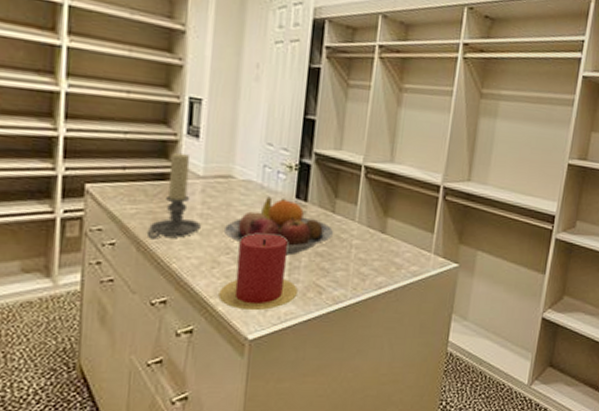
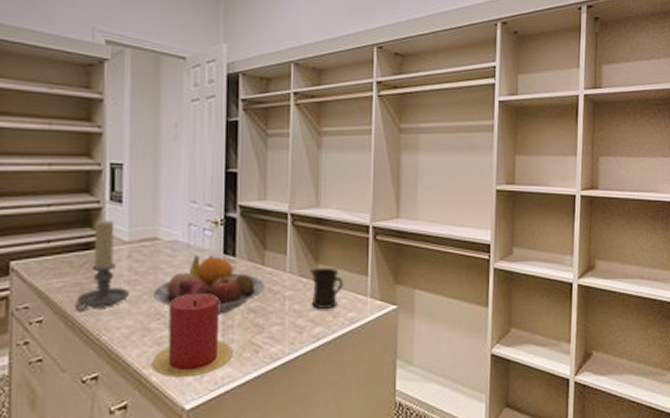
mug: none [376,220,410,262] -> present [310,267,344,310]

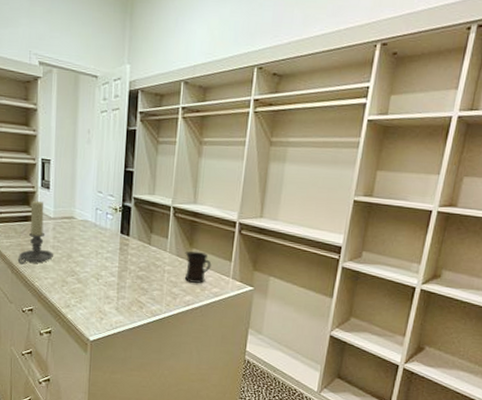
candle: present [151,293,233,378] -> none [68,260,124,319]
fruit bowl: present [152,255,266,315] -> none [69,232,151,278]

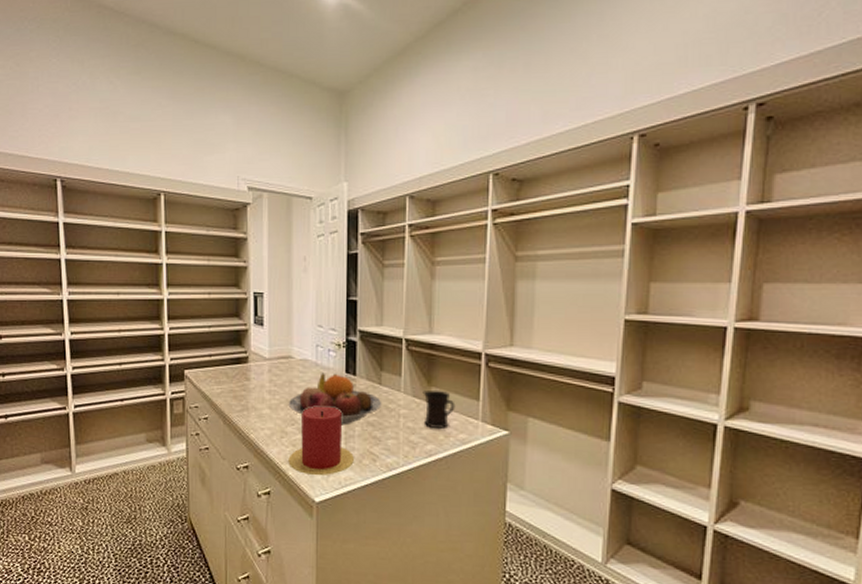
candle holder: present [17,200,53,264] -> none [230,339,270,414]
candle: none [68,260,124,319] -> present [288,406,354,475]
fruit bowl: none [69,232,151,278] -> present [288,373,382,426]

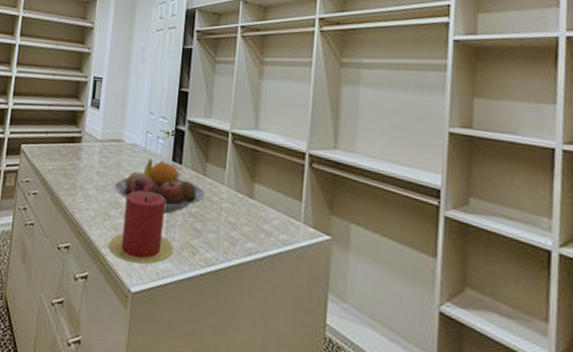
mug: present [423,389,455,430] -> none [245,185,278,228]

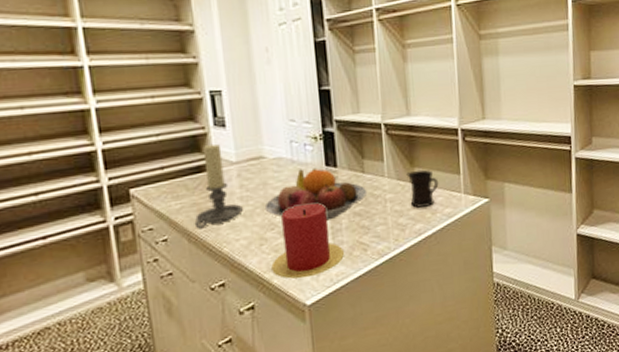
candle holder: none [58,120,98,192] -> present [194,143,243,229]
mug: none [245,185,278,228] -> present [406,169,439,209]

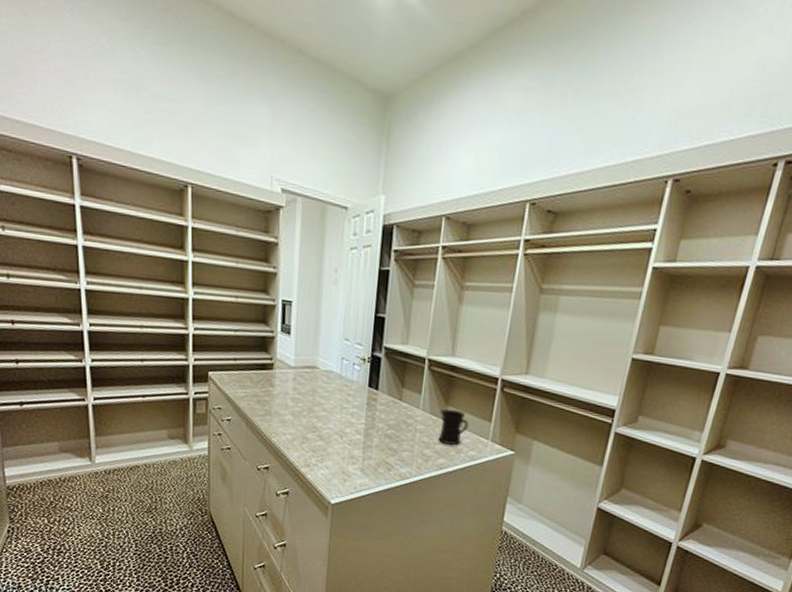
candle holder: present [194,143,243,229] -> none [253,347,293,418]
fruit bowl: present [264,168,368,221] -> none [310,385,401,436]
candle: present [271,203,344,279] -> none [307,416,370,480]

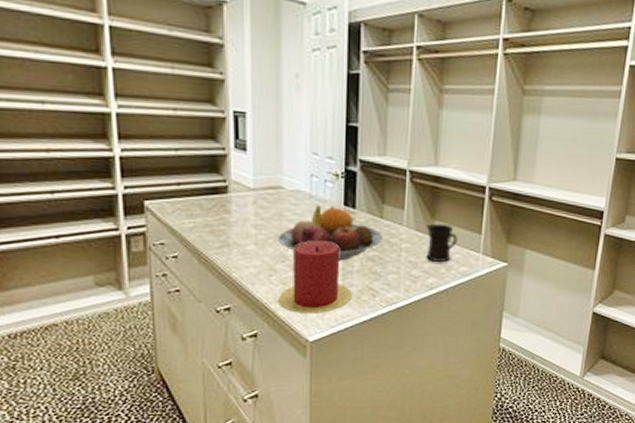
candle: none [307,416,370,480] -> present [278,241,352,313]
fruit bowl: none [310,385,401,436] -> present [277,205,384,261]

